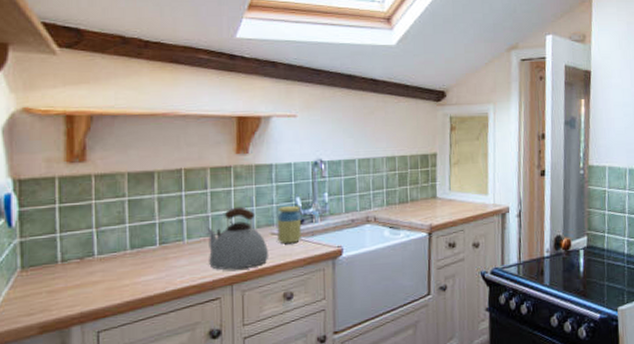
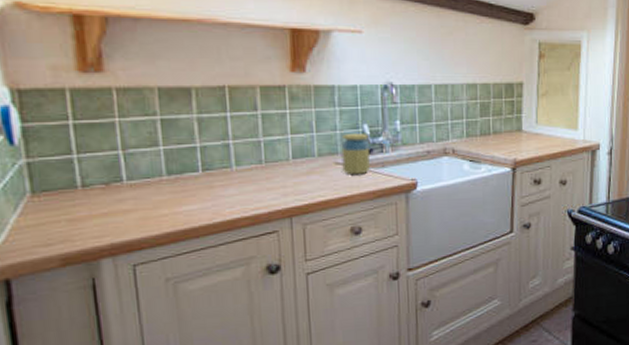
kettle: present [205,206,268,270] -> none [257,132,332,202]

